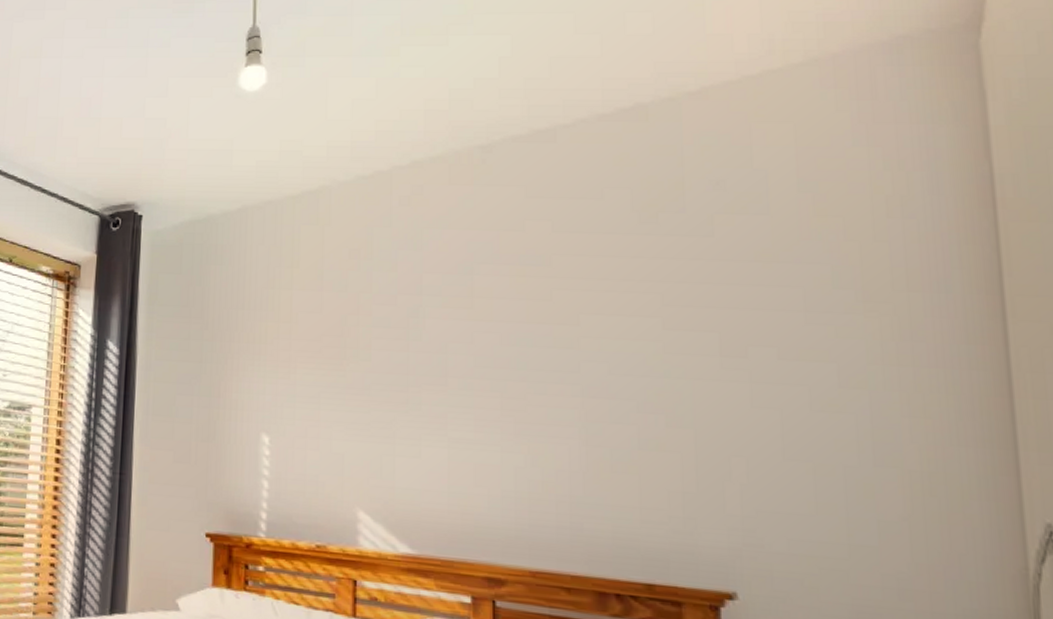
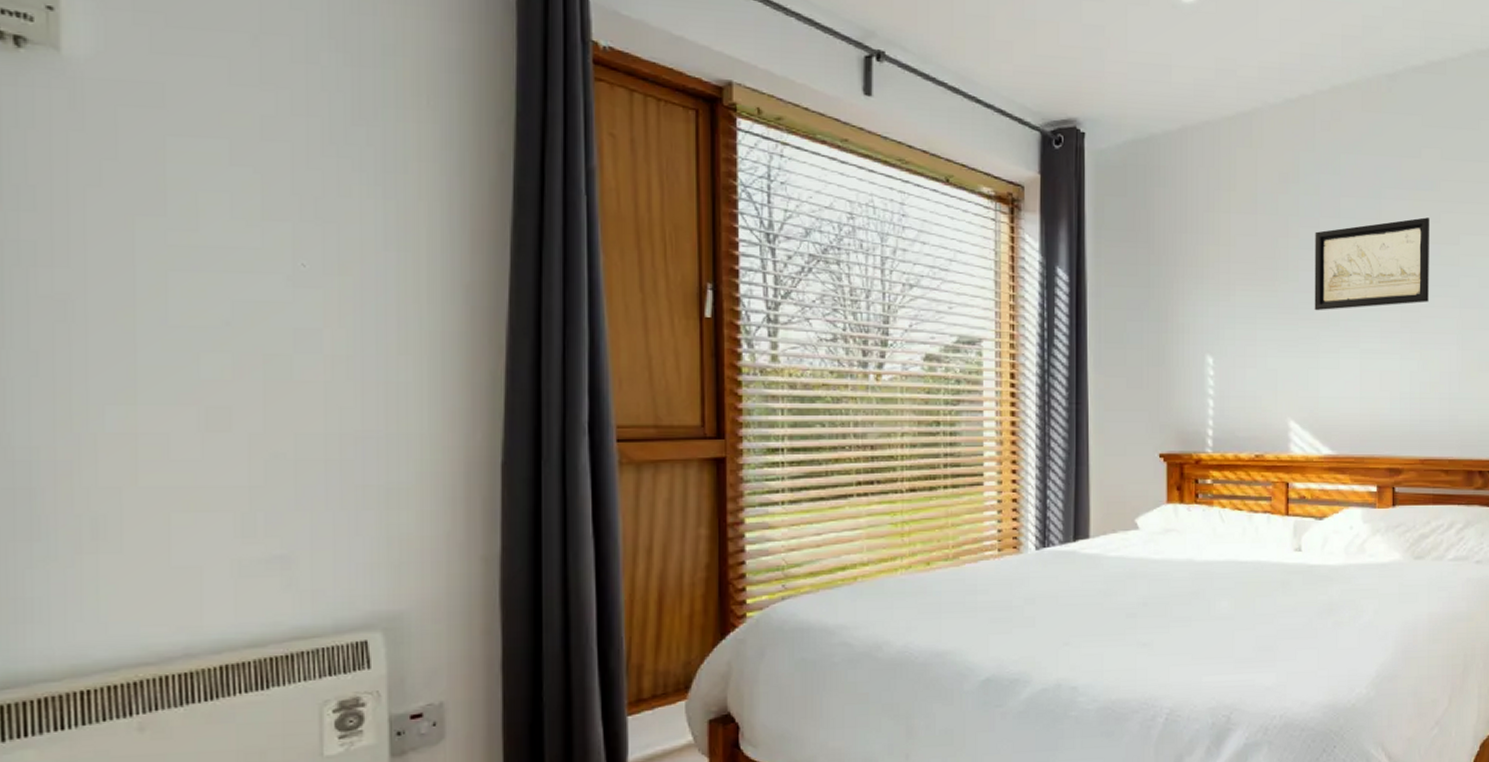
wall art: none [390,295,539,394] -> present [1314,217,1429,311]

